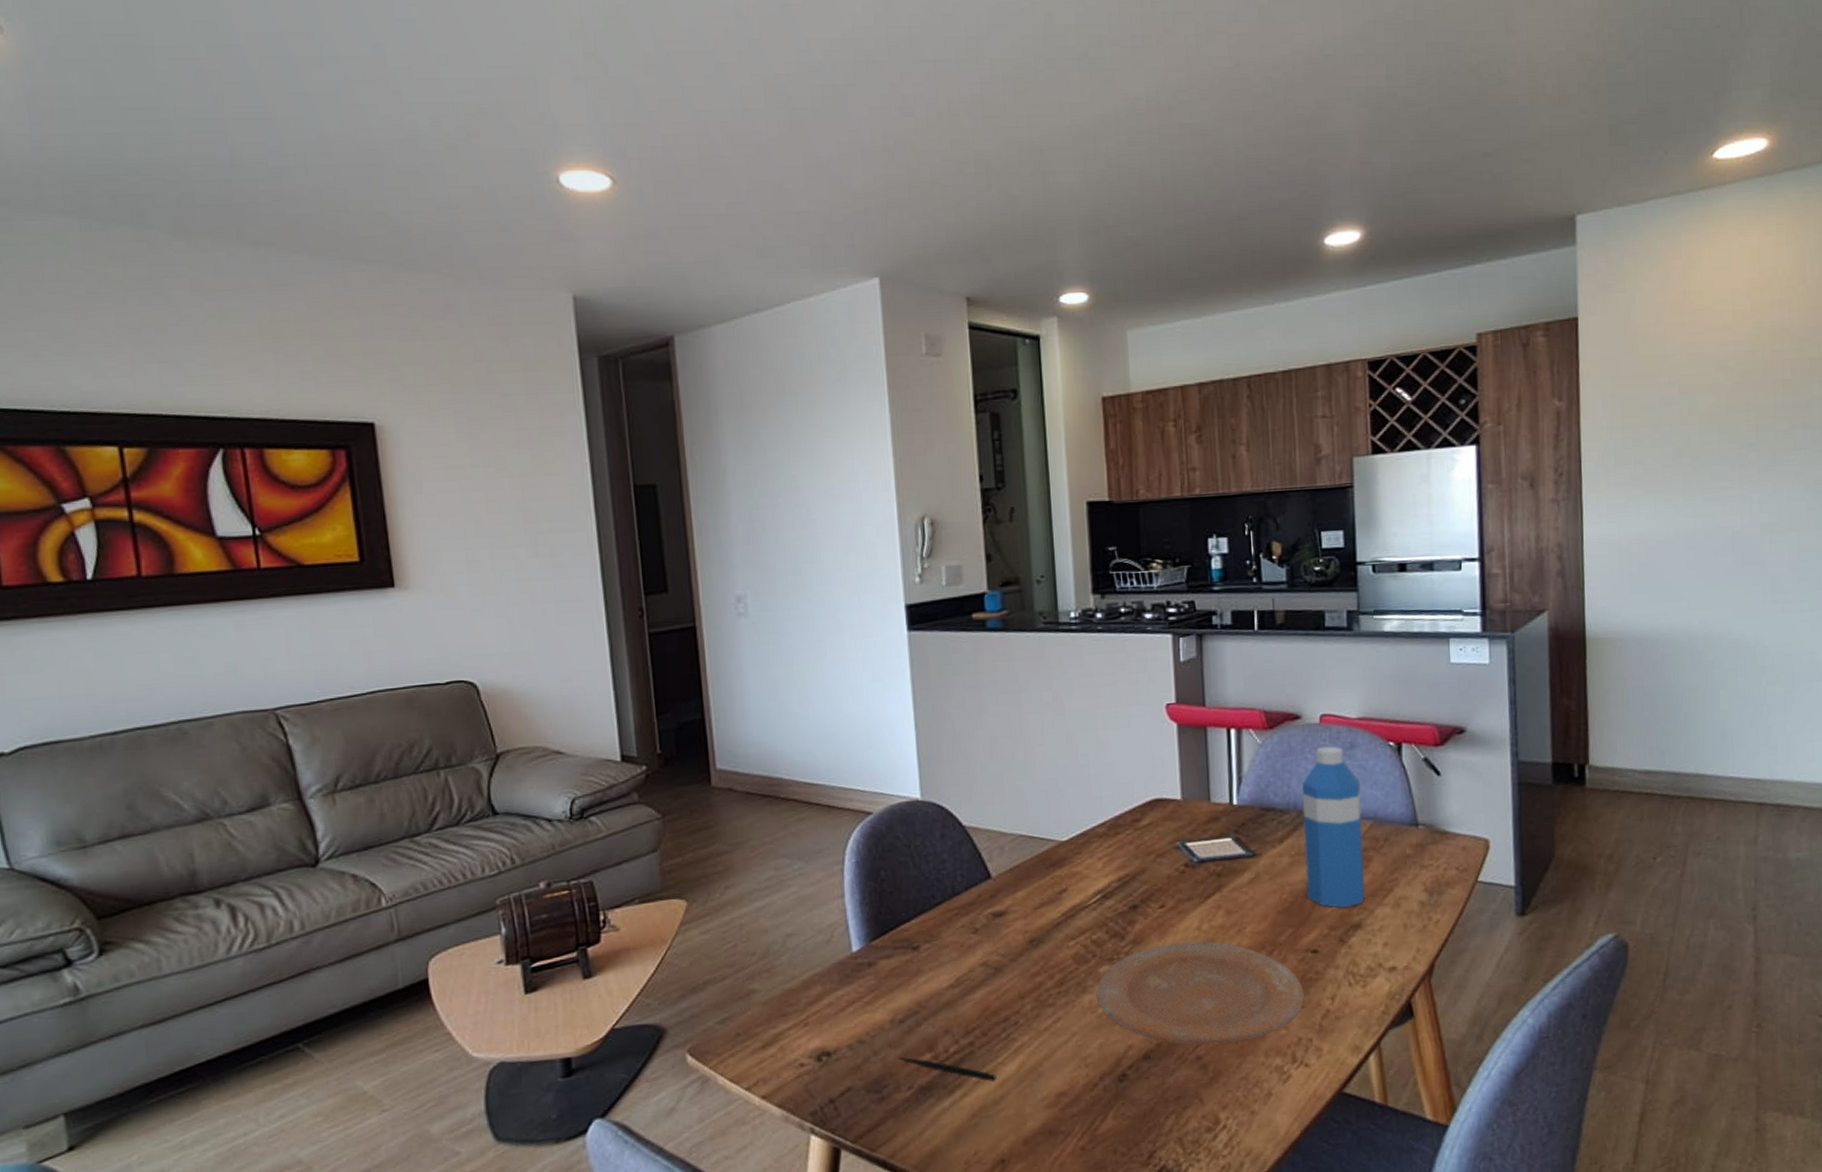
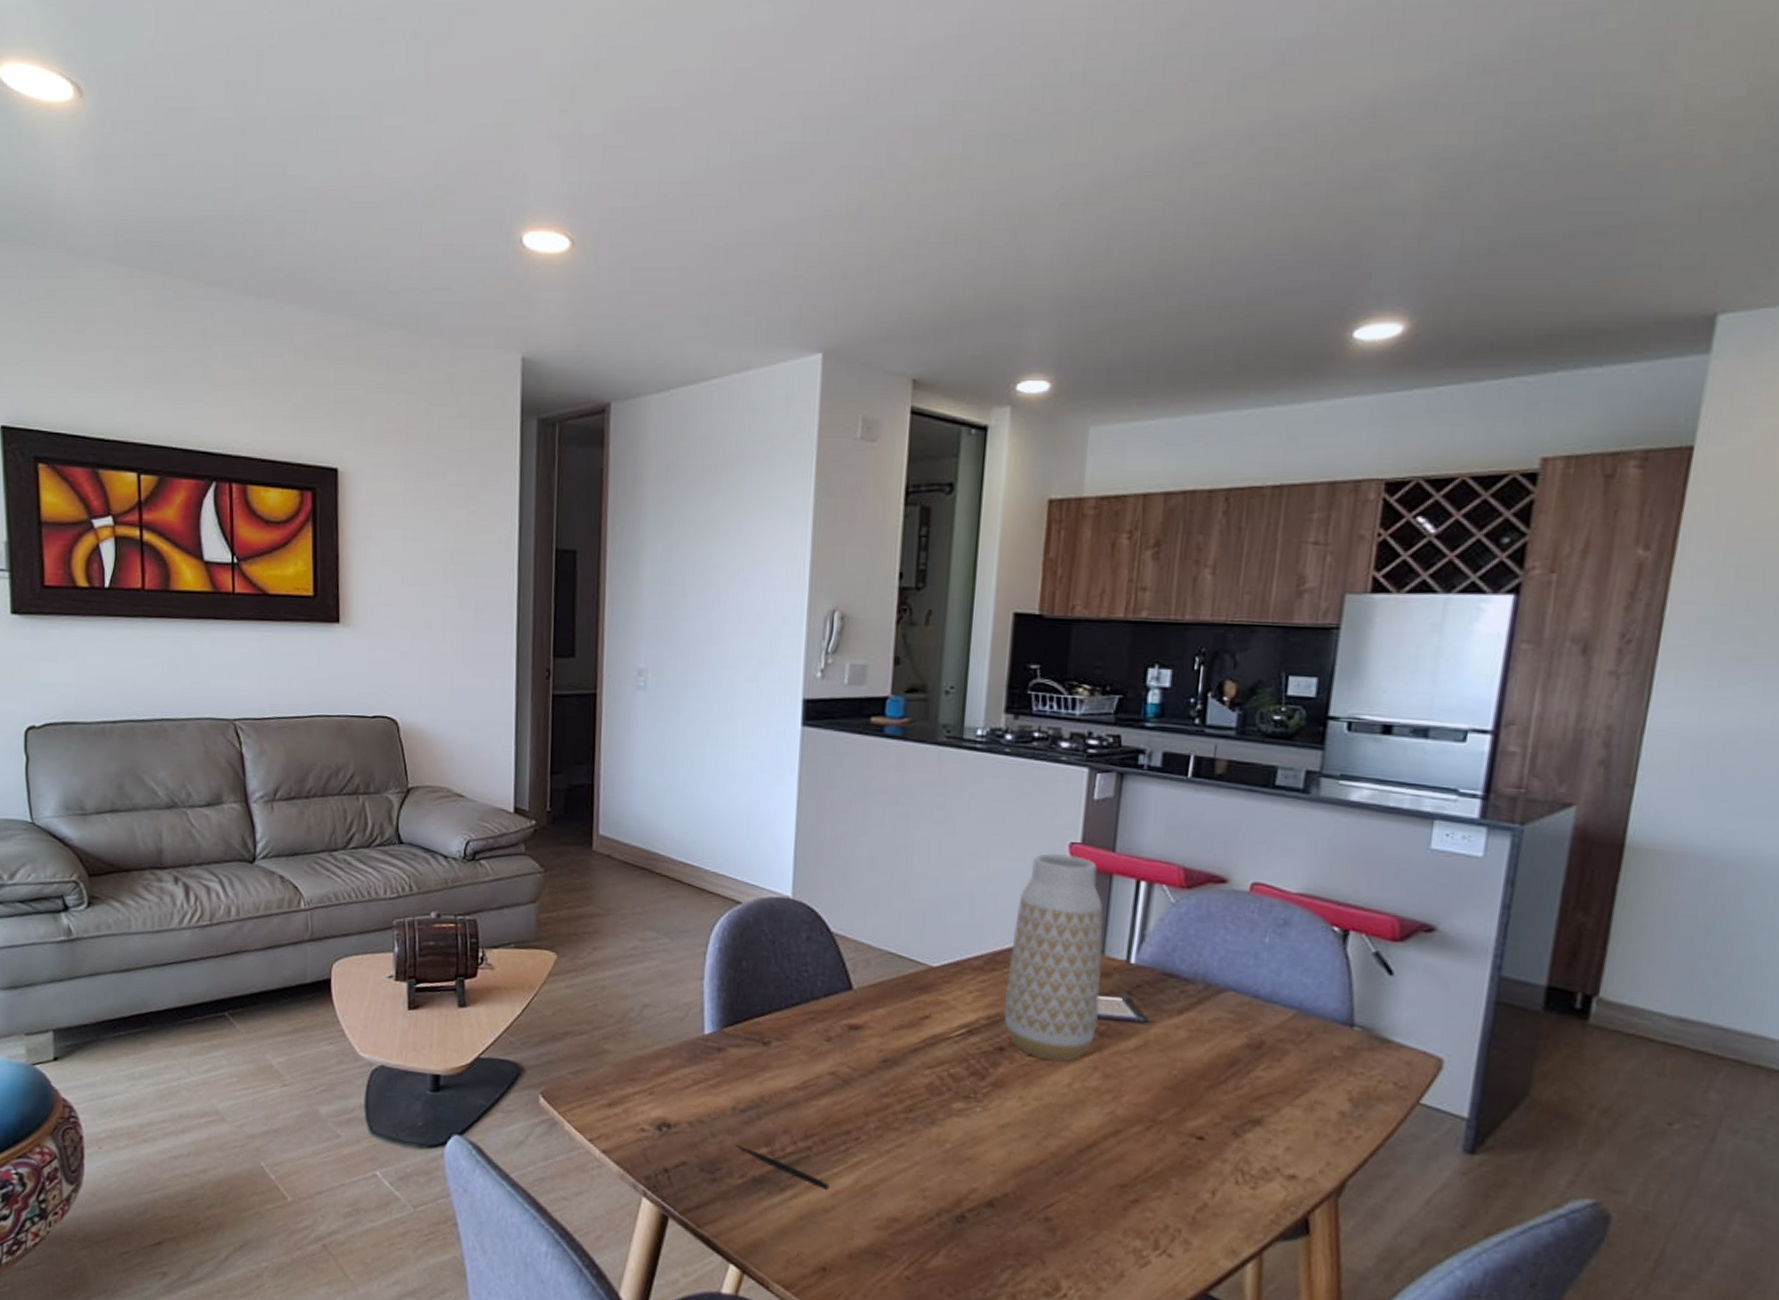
plate: present [1096,941,1304,1046] -> none [945,1094,1181,1215]
vase: none [1129,715,1215,909] -> present [1003,852,1104,1062]
water bottle: present [1302,746,1365,908] -> none [1200,918,1289,1100]

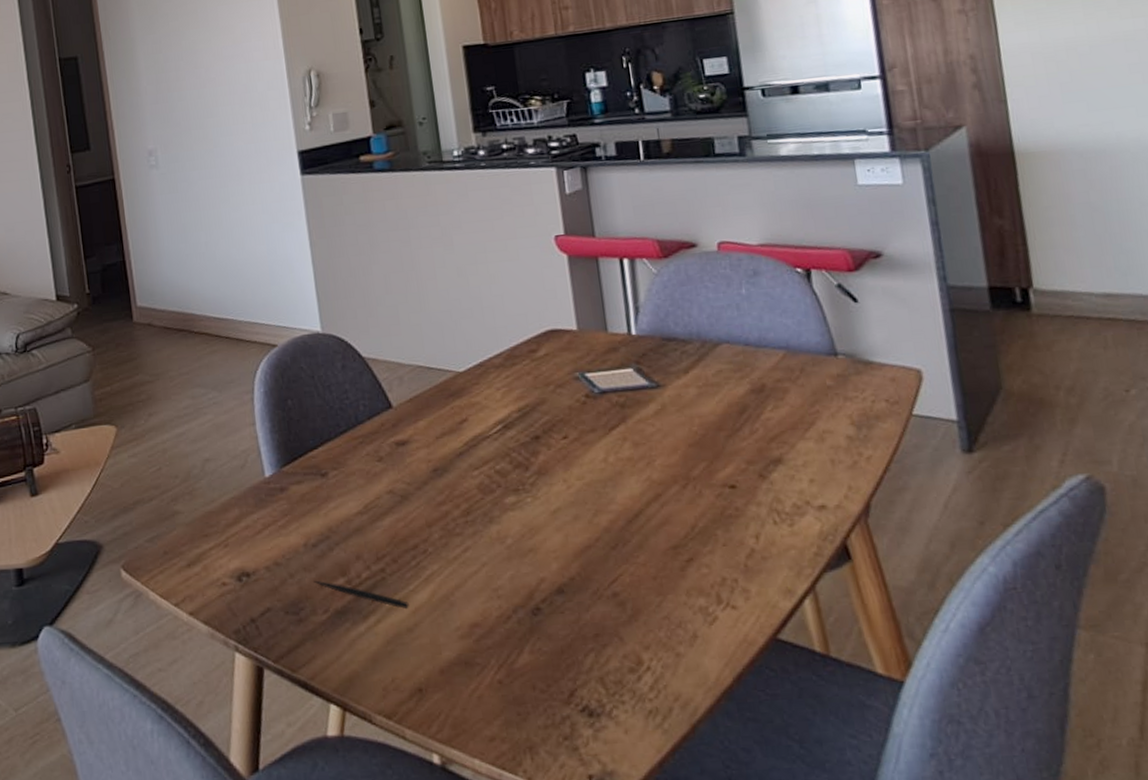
vase: present [1003,852,1104,1062] -> none [522,246,618,440]

